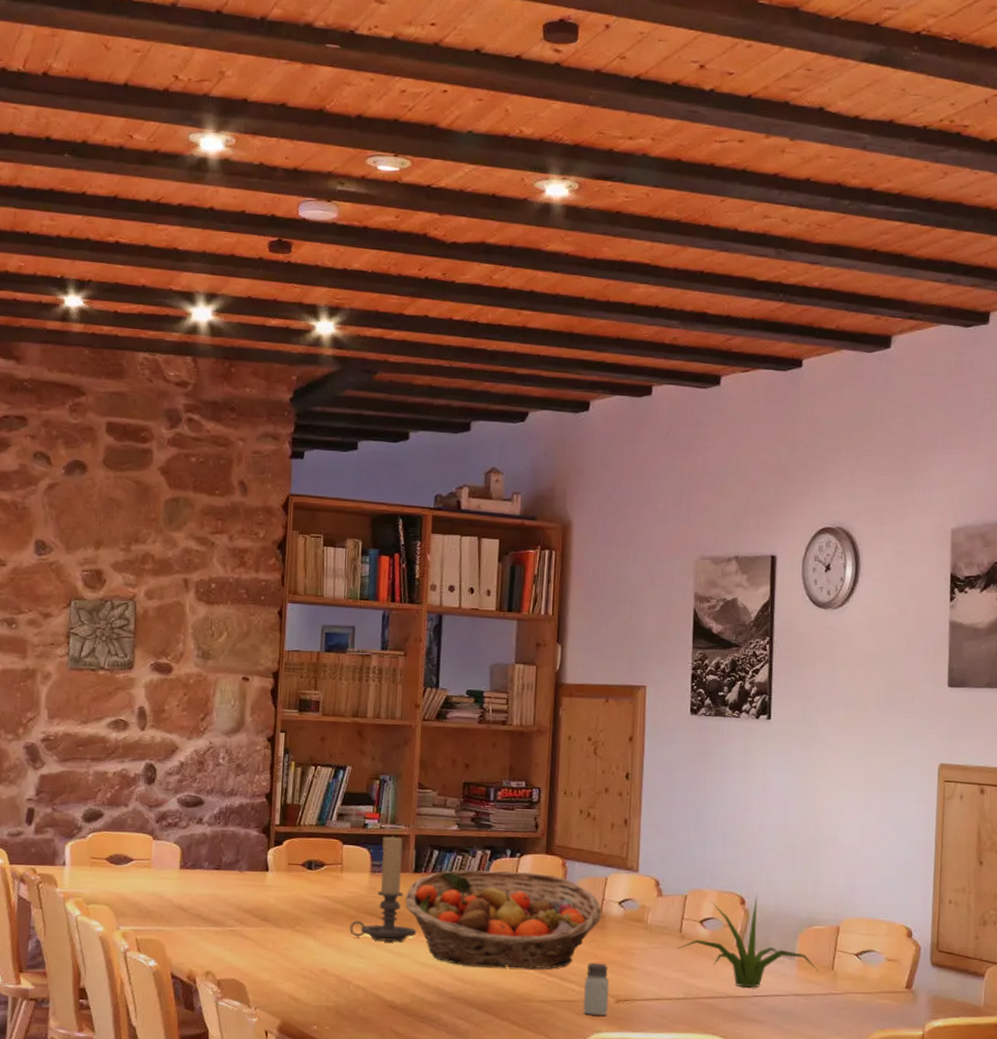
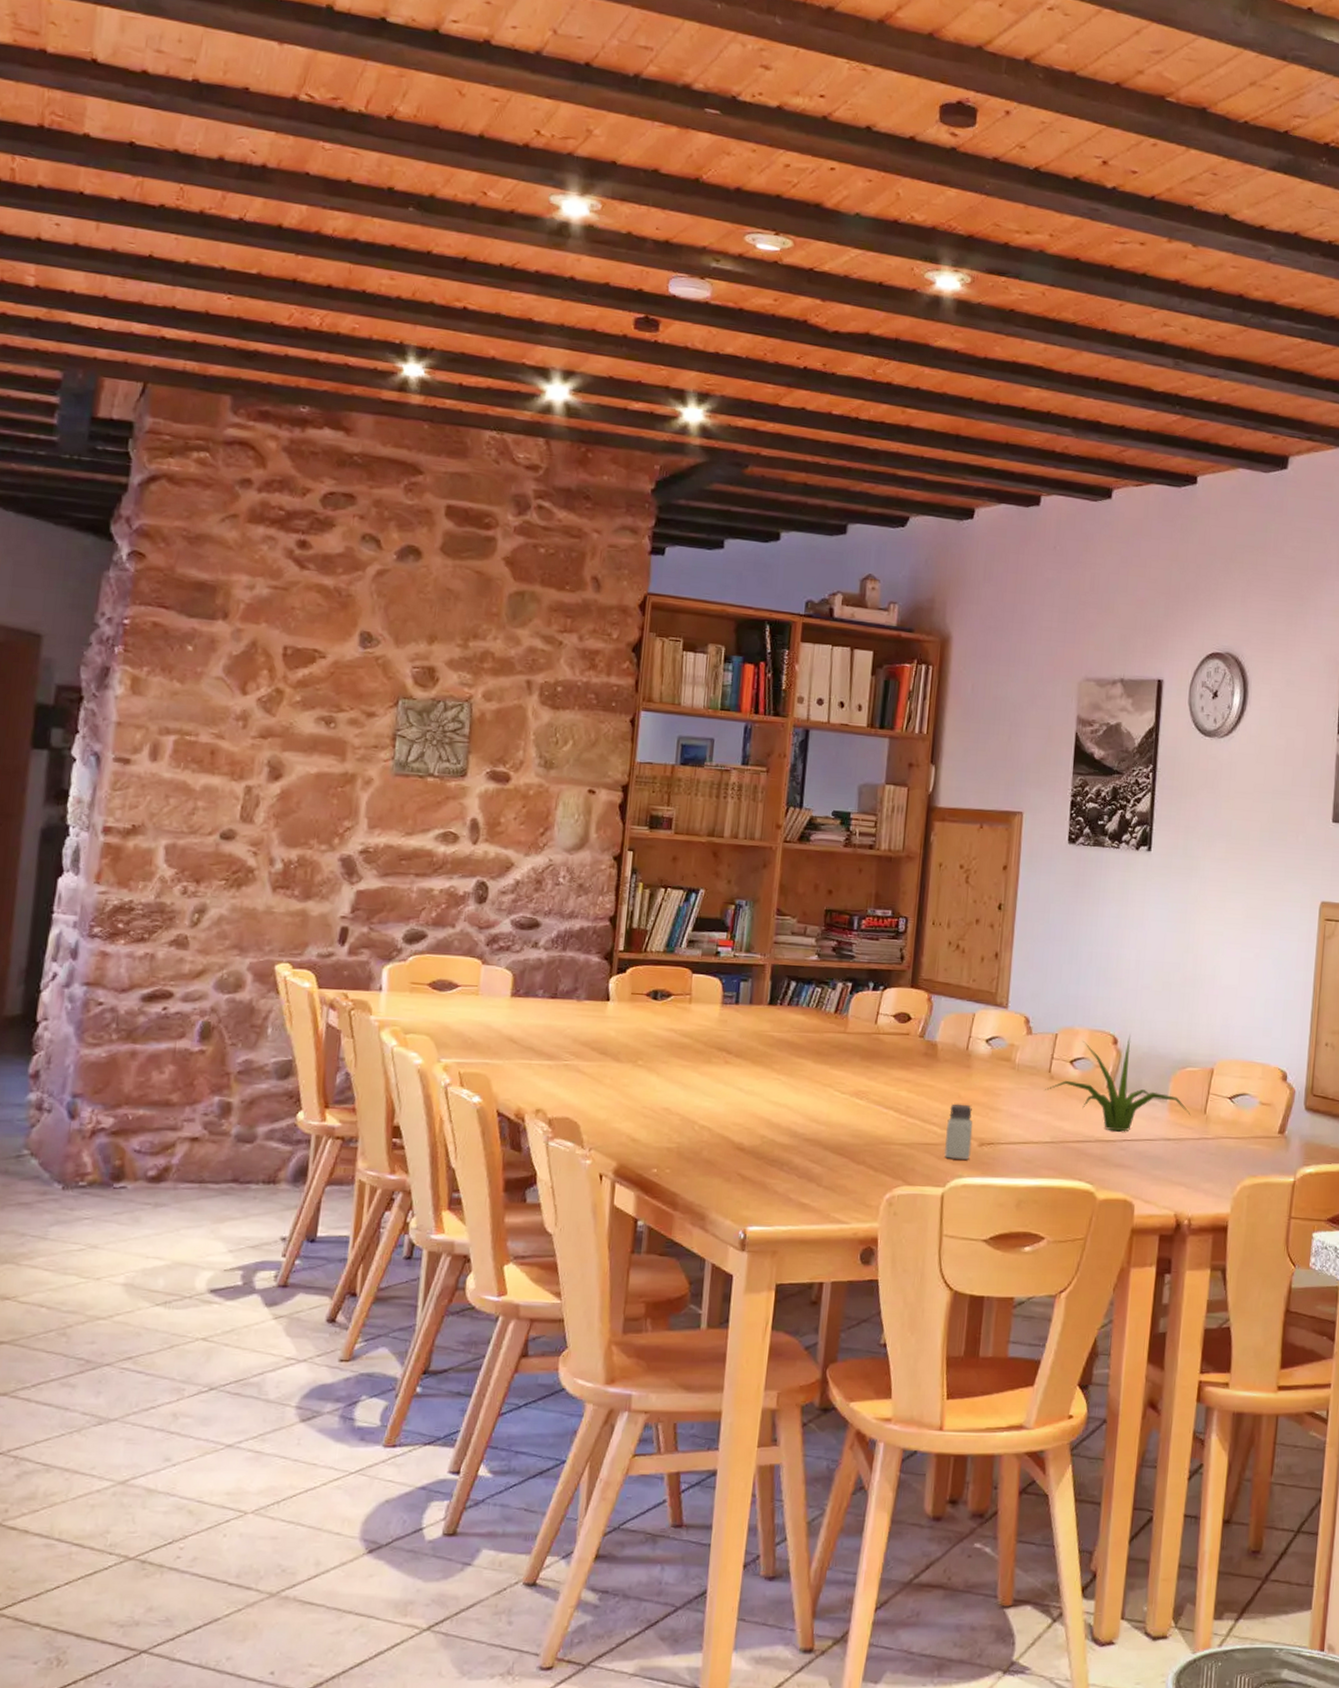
candle holder: present [349,835,417,942] -> none [696,965,769,1080]
fruit basket: present [405,869,602,969] -> none [758,1002,969,1110]

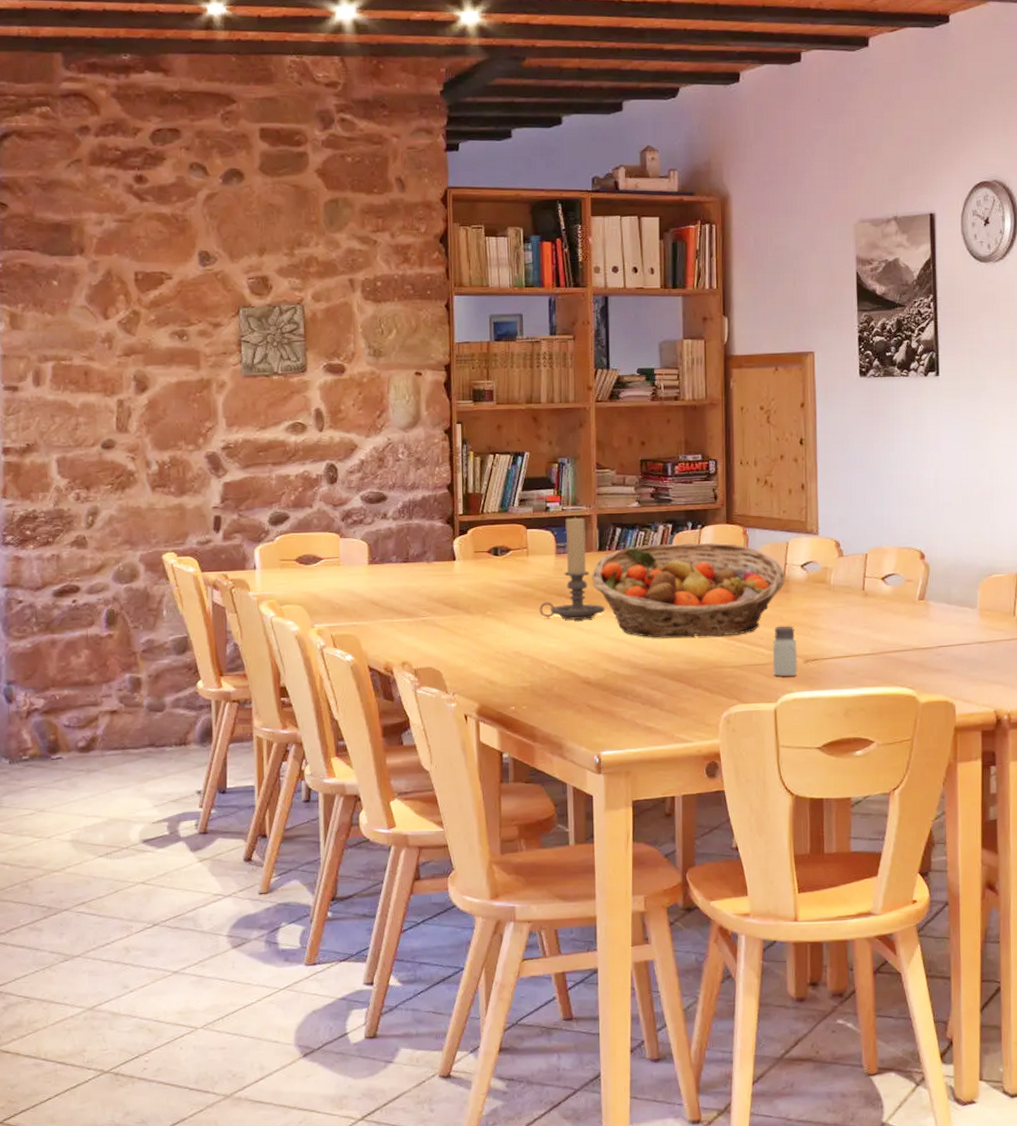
candle holder: none [696,965,769,1080] -> present [539,517,605,621]
fruit basket: none [758,1002,969,1110] -> present [592,542,786,638]
plant: present [1045,1034,1191,1132] -> none [861,548,1001,639]

